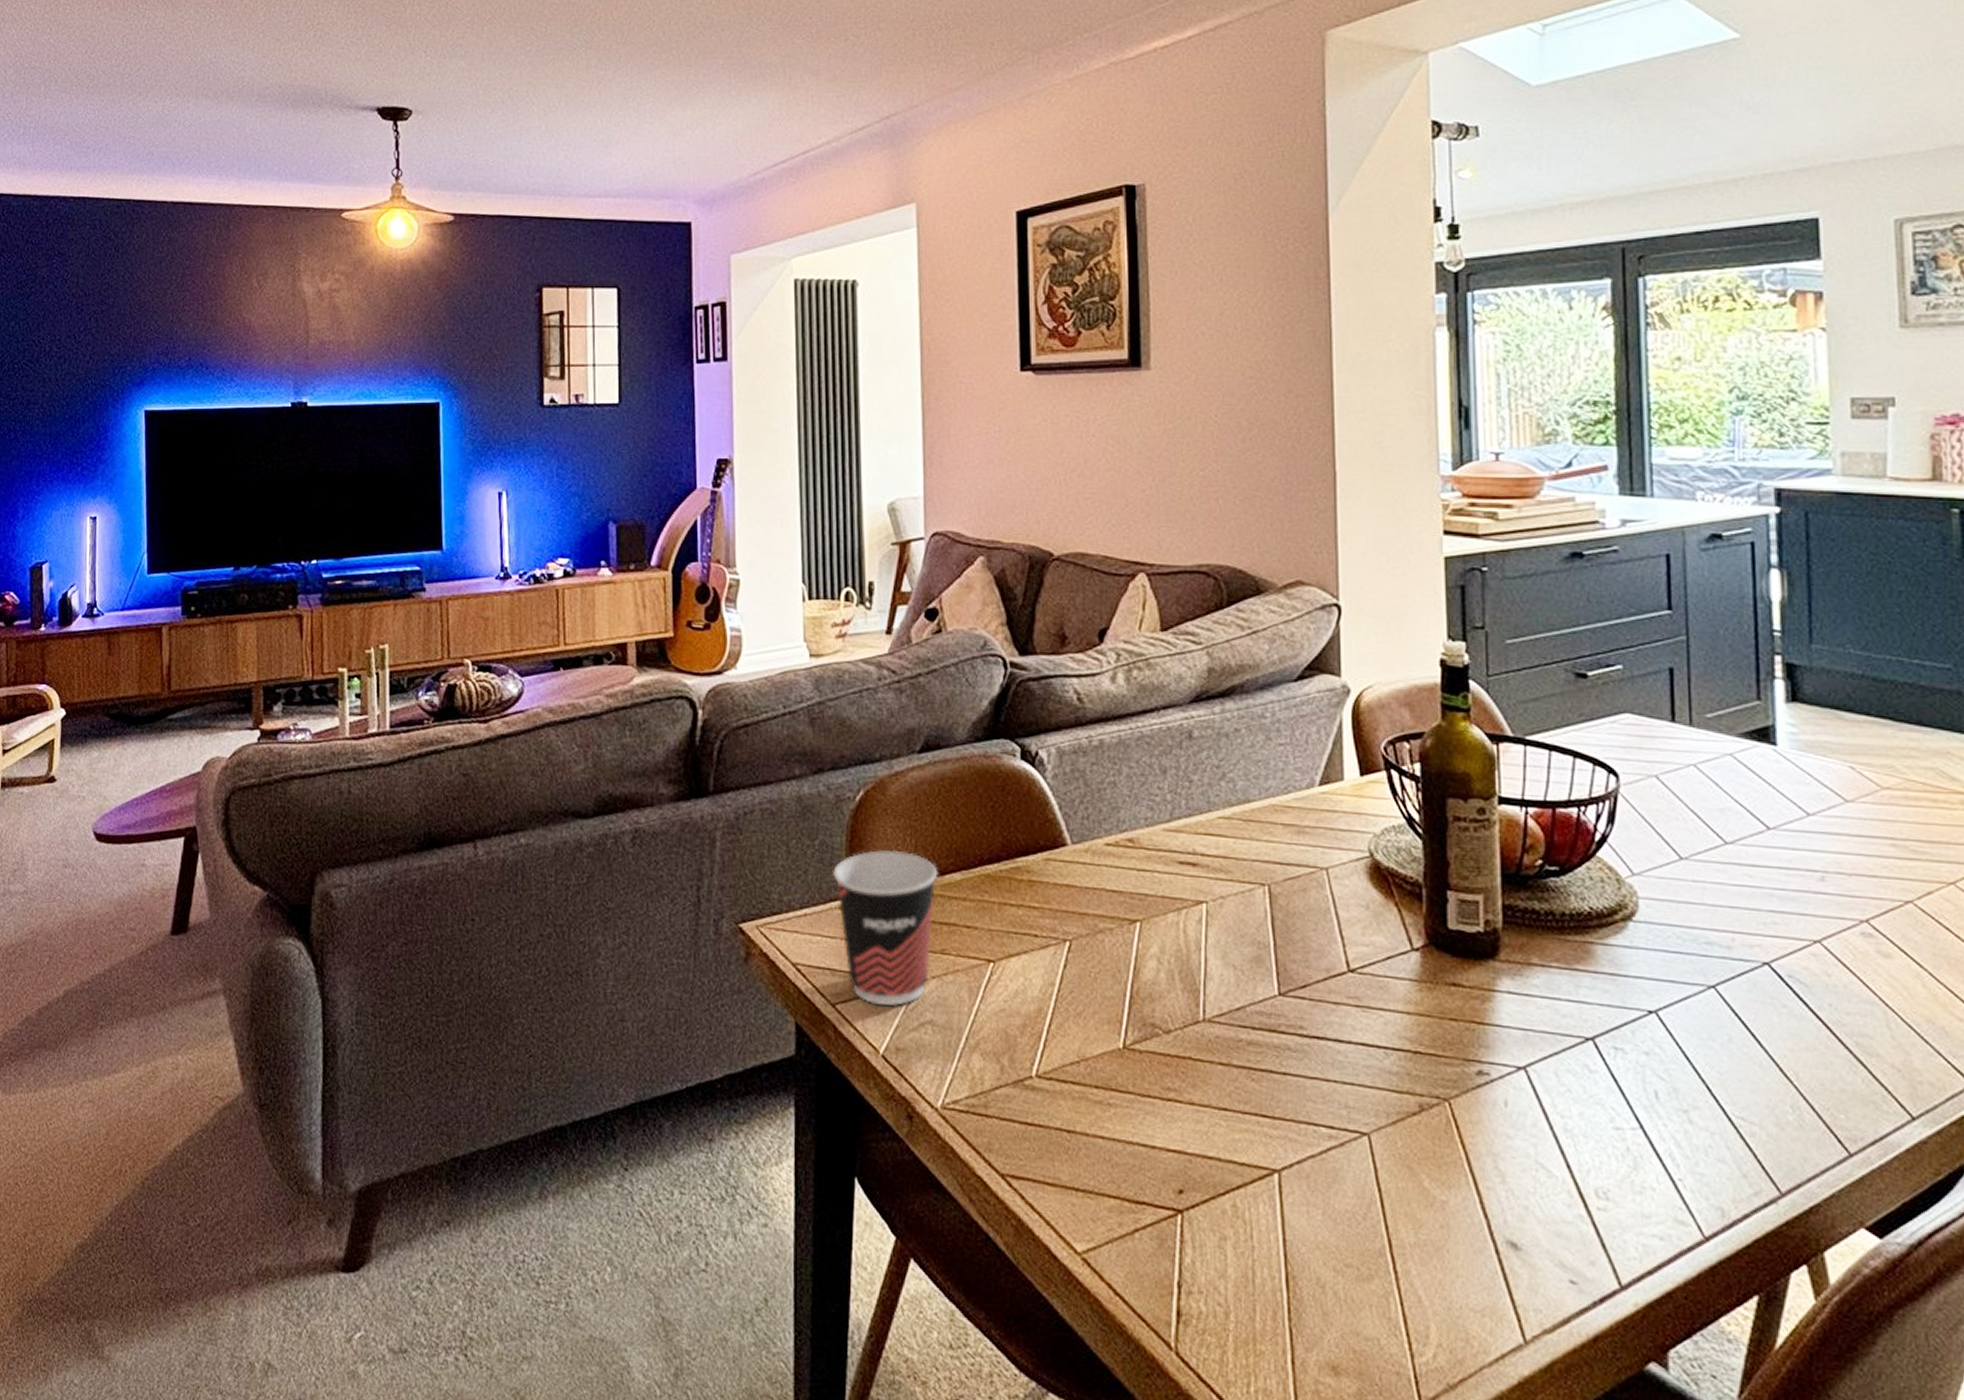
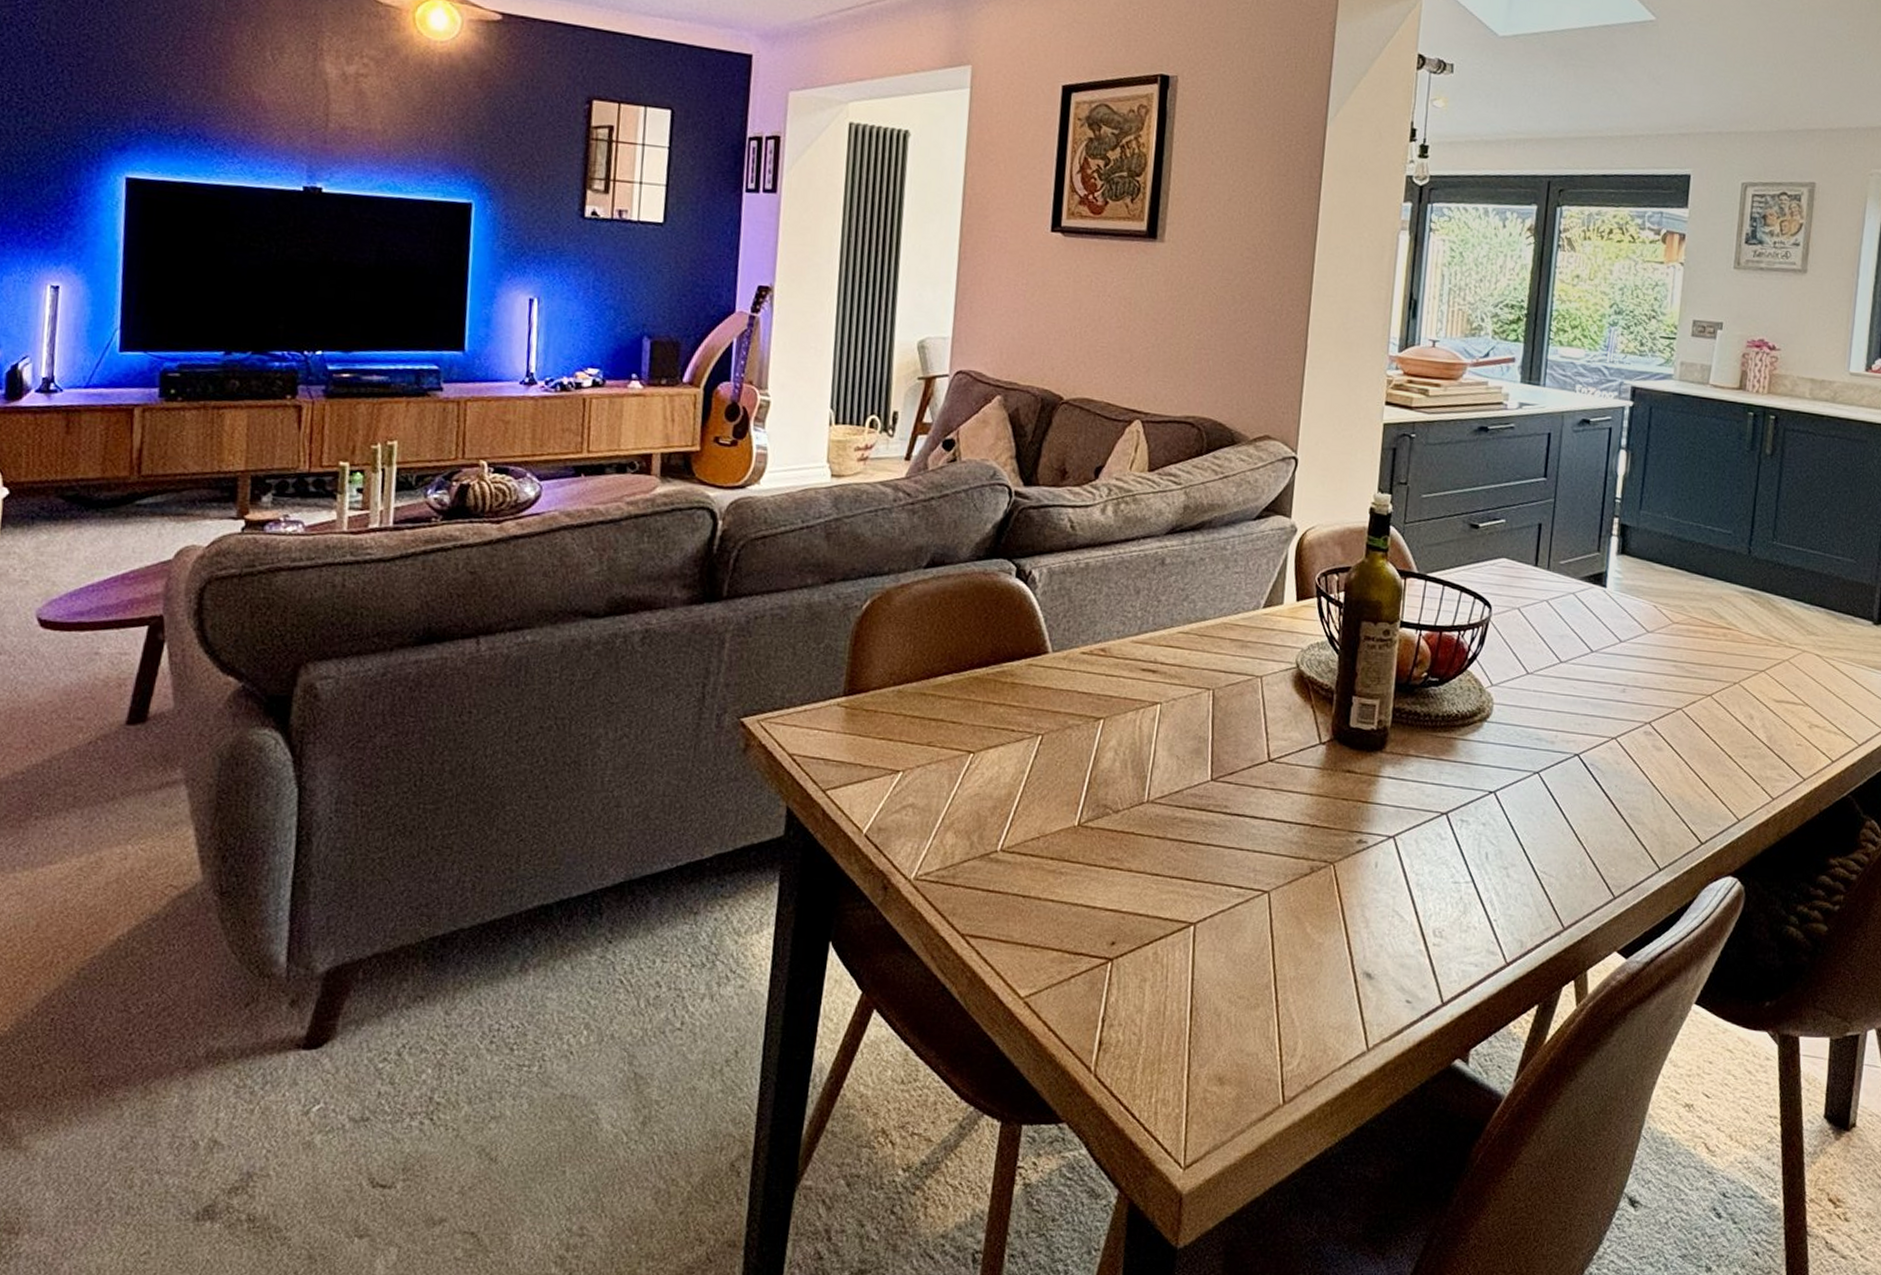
cup: present [832,850,938,1006] -> none [833,654,932,791]

